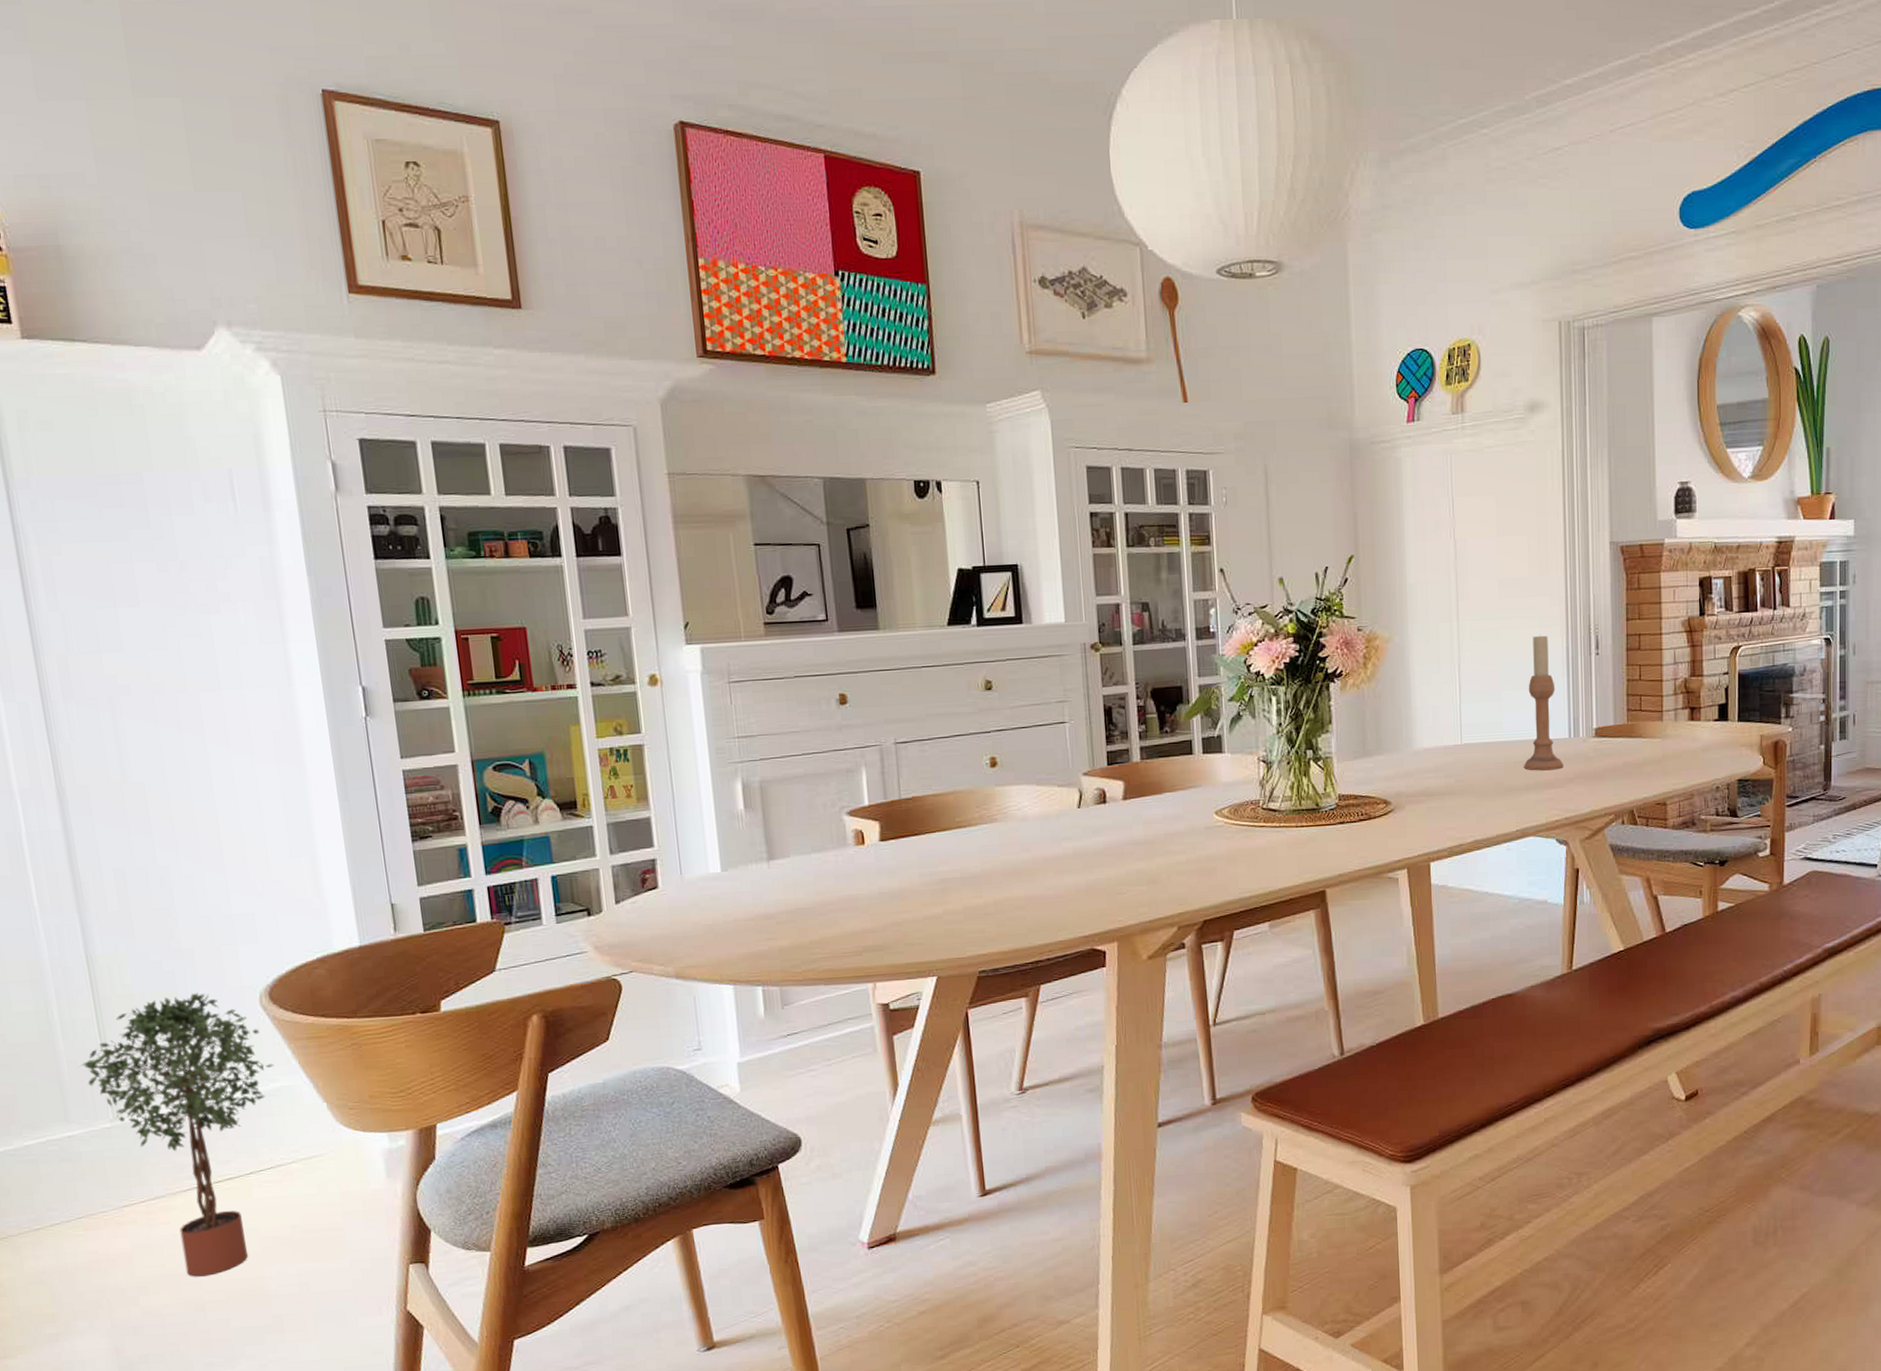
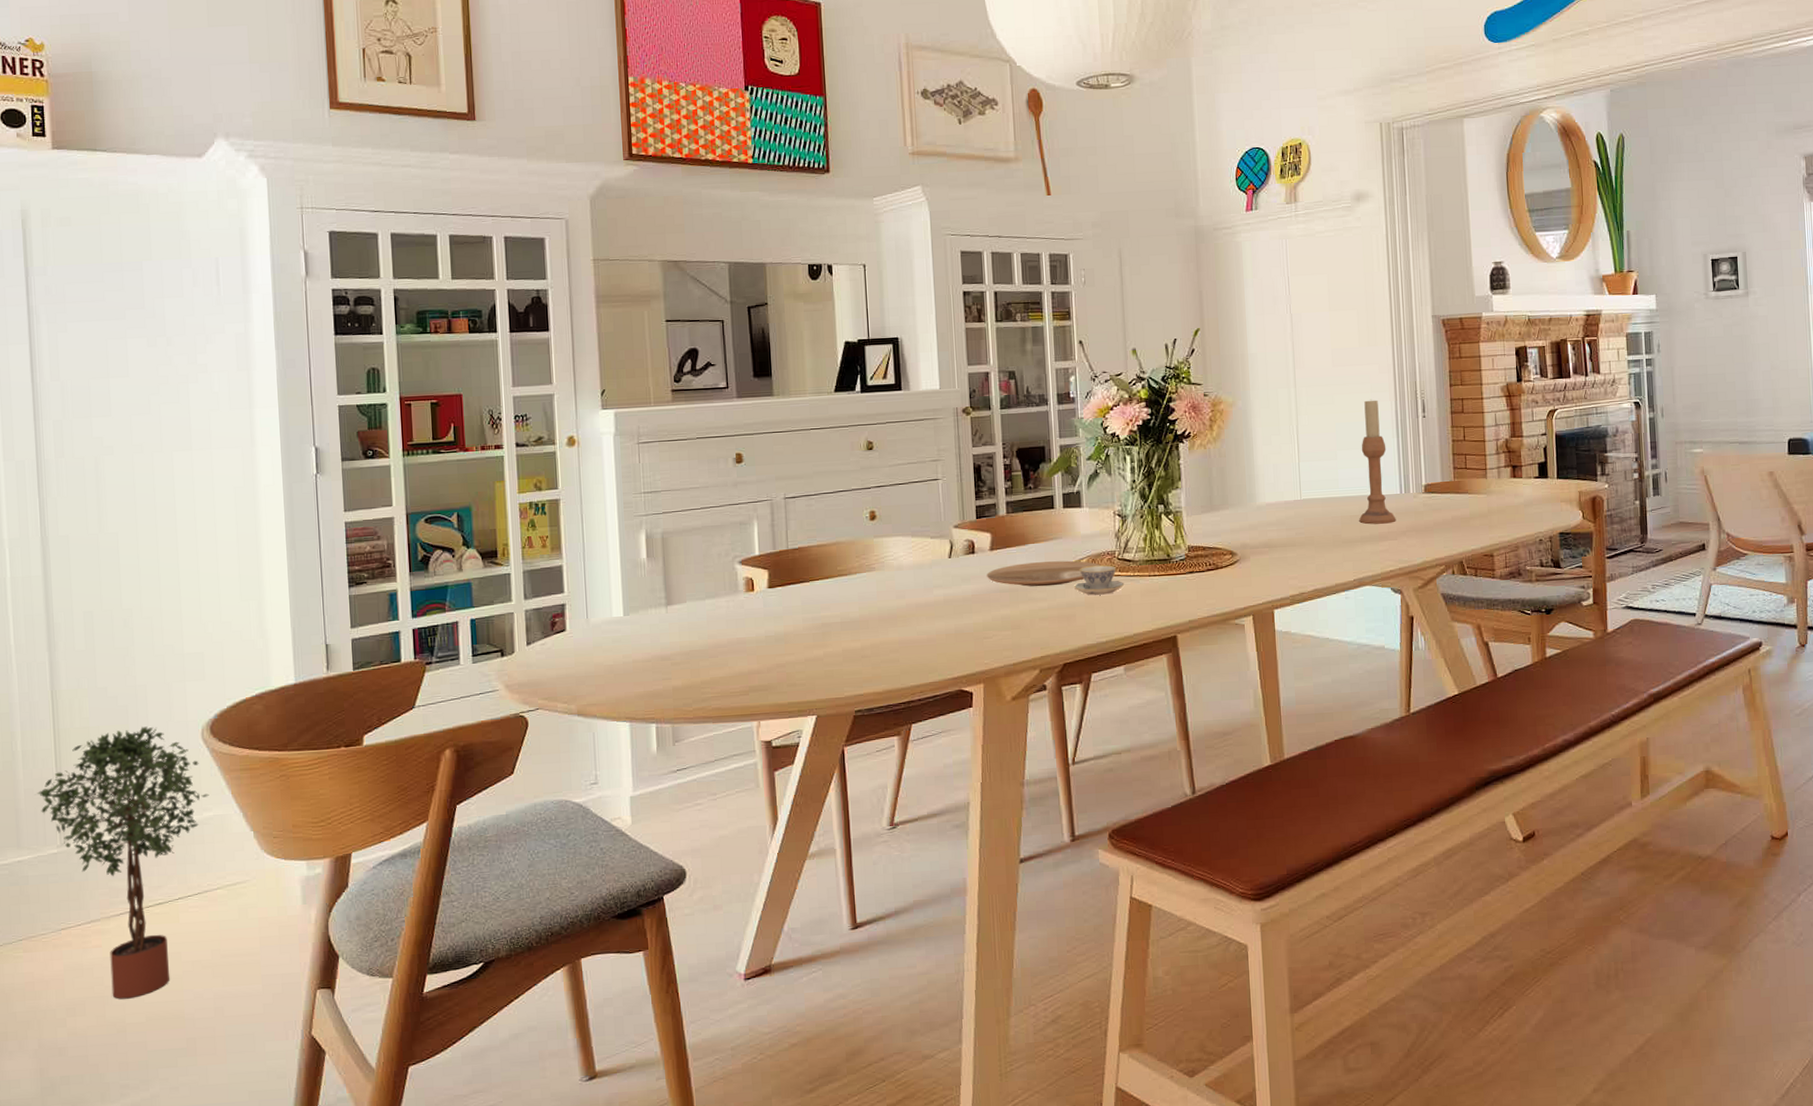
plate: none [1120,810,1244,839] -> present [987,560,1101,587]
teacup: none [1214,815,1270,848] -> present [1073,565,1125,595]

